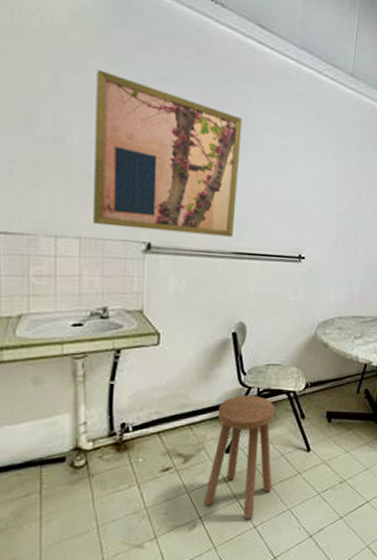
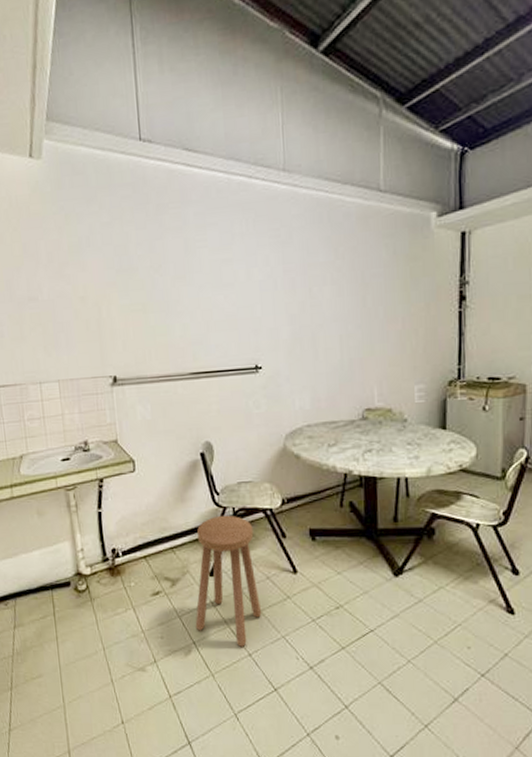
wall art: present [93,69,243,237] -> none [55,229,188,367]

